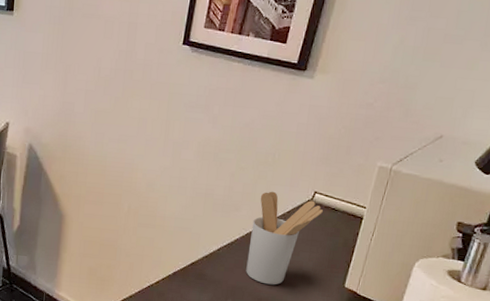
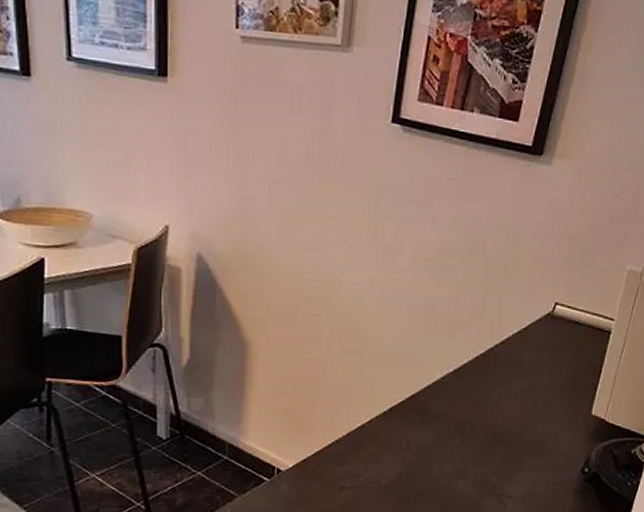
utensil holder: present [246,191,323,285] -> none [476,304,565,417]

